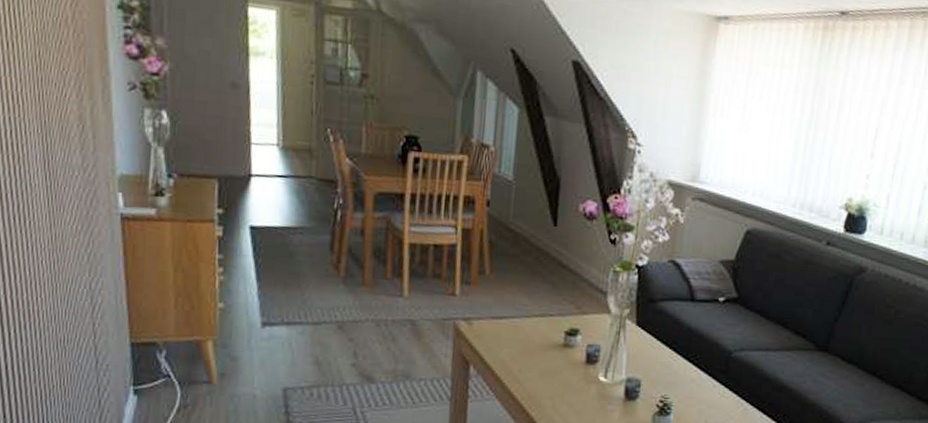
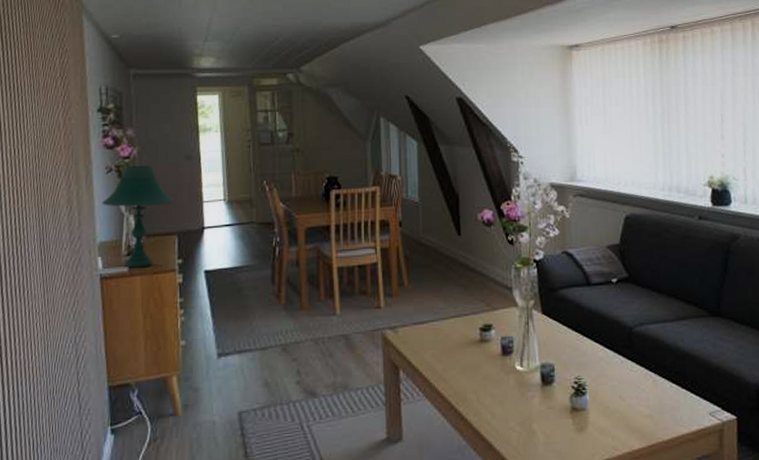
table lamp: none [123,84,215,213] -> present [102,165,175,268]

